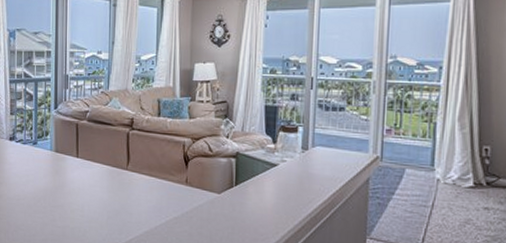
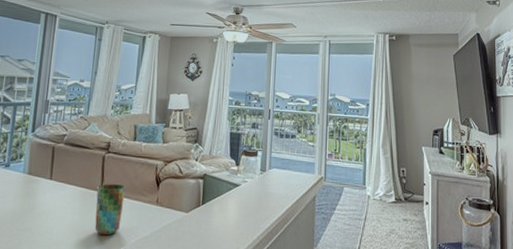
cup: none [123,162,153,215] -> present [94,184,126,236]

